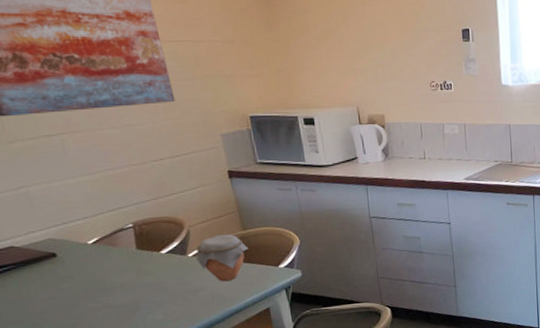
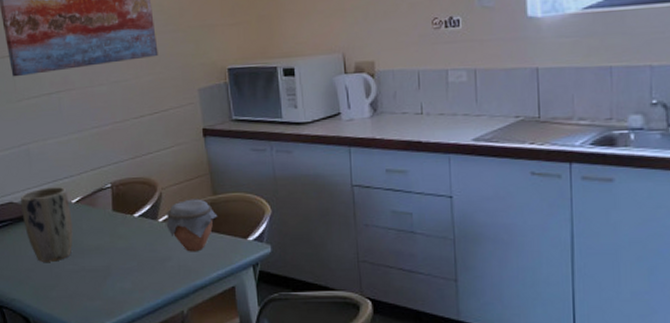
plant pot: none [23,229,93,303] -> present [21,187,73,262]

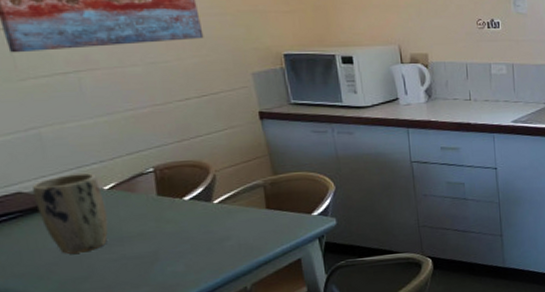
jar: present [166,199,218,252] -> none [222,179,280,231]

